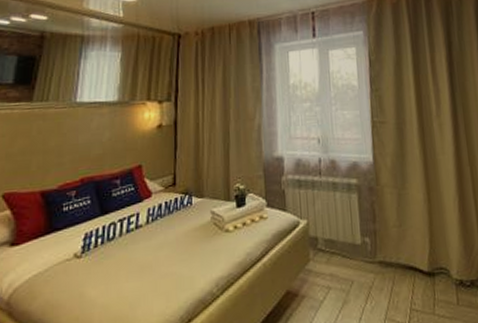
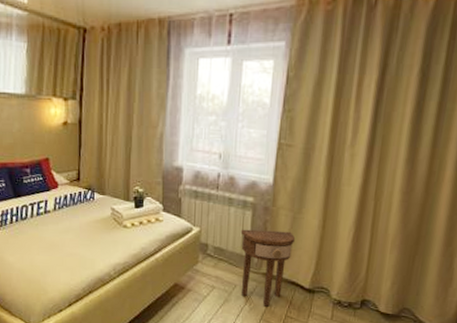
side table: none [349,210,405,302] -> present [240,229,296,307]

